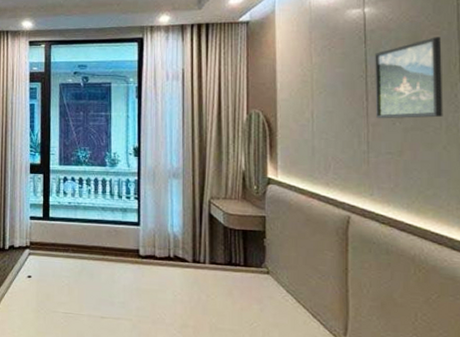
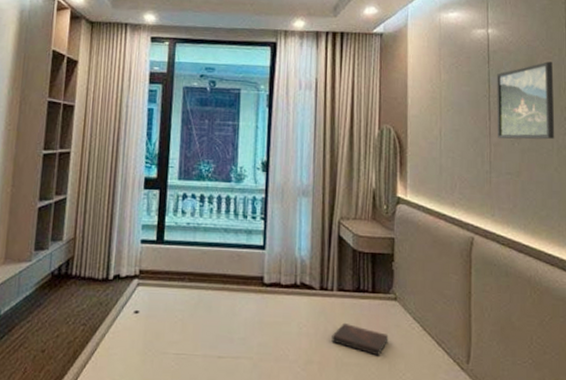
book: none [205,292,262,324] -> present [331,322,389,356]

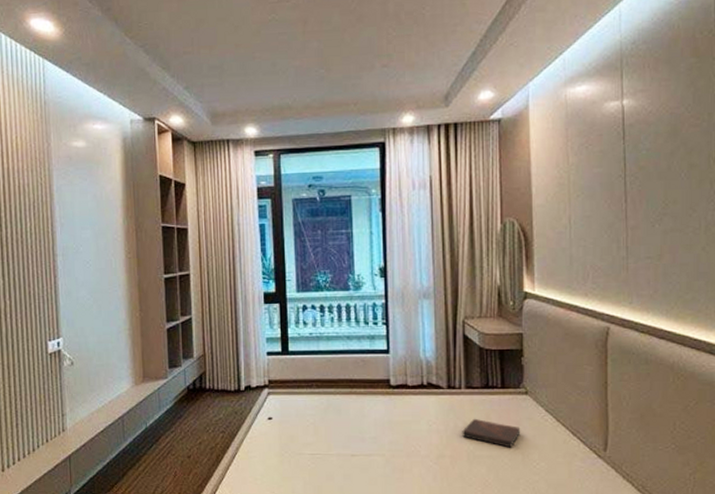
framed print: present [497,61,555,140] -> none [634,129,703,222]

